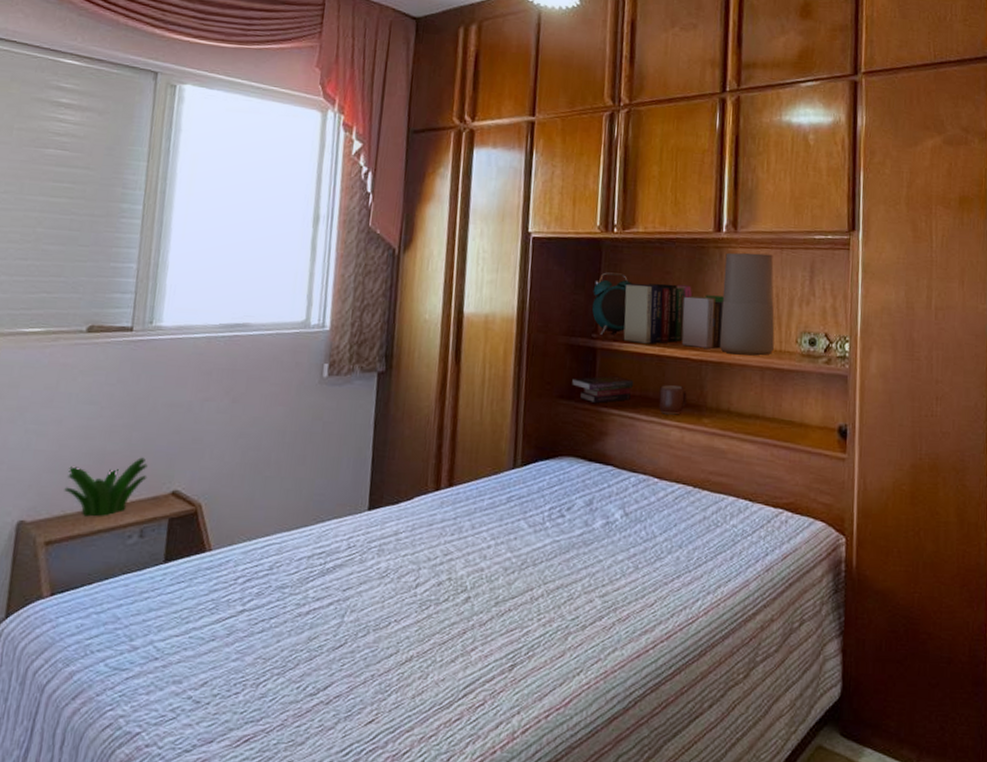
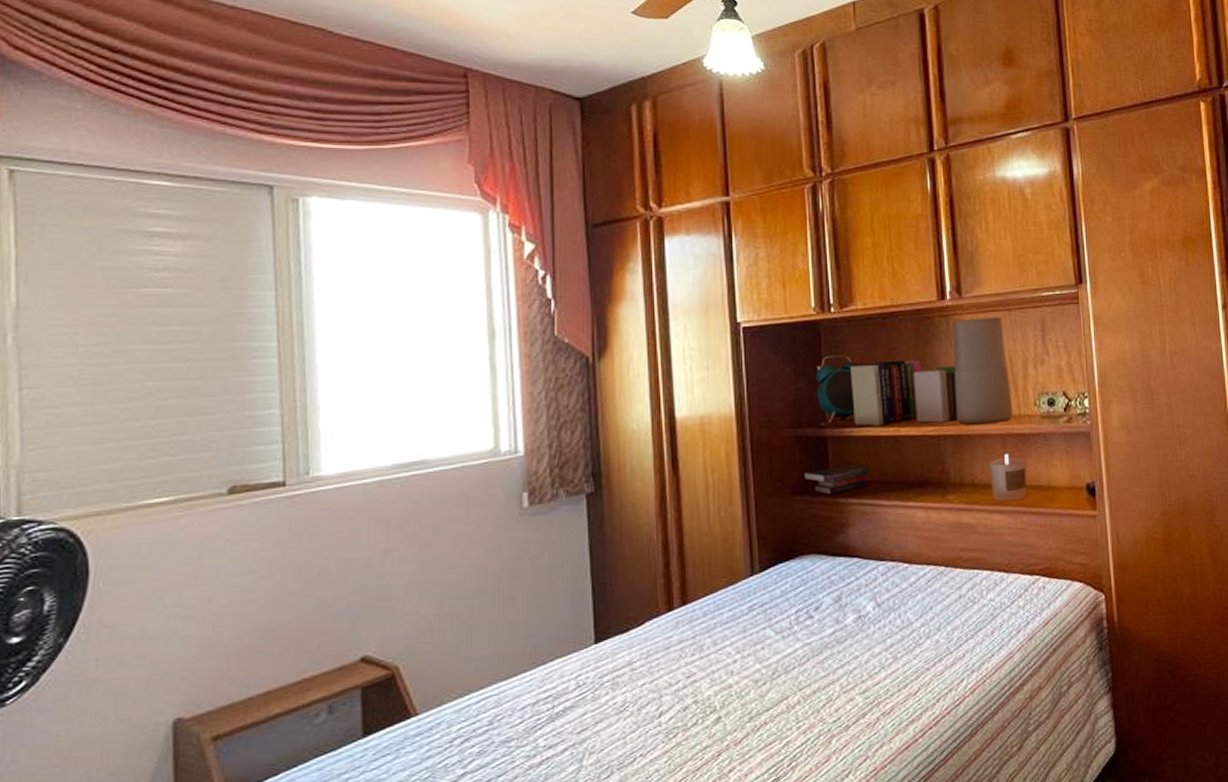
plant: present [64,457,148,517] -> none [227,625,328,702]
mug: present [659,384,688,415] -> none [899,464,929,497]
candle: none [745,386,781,434] -> present [989,454,1027,503]

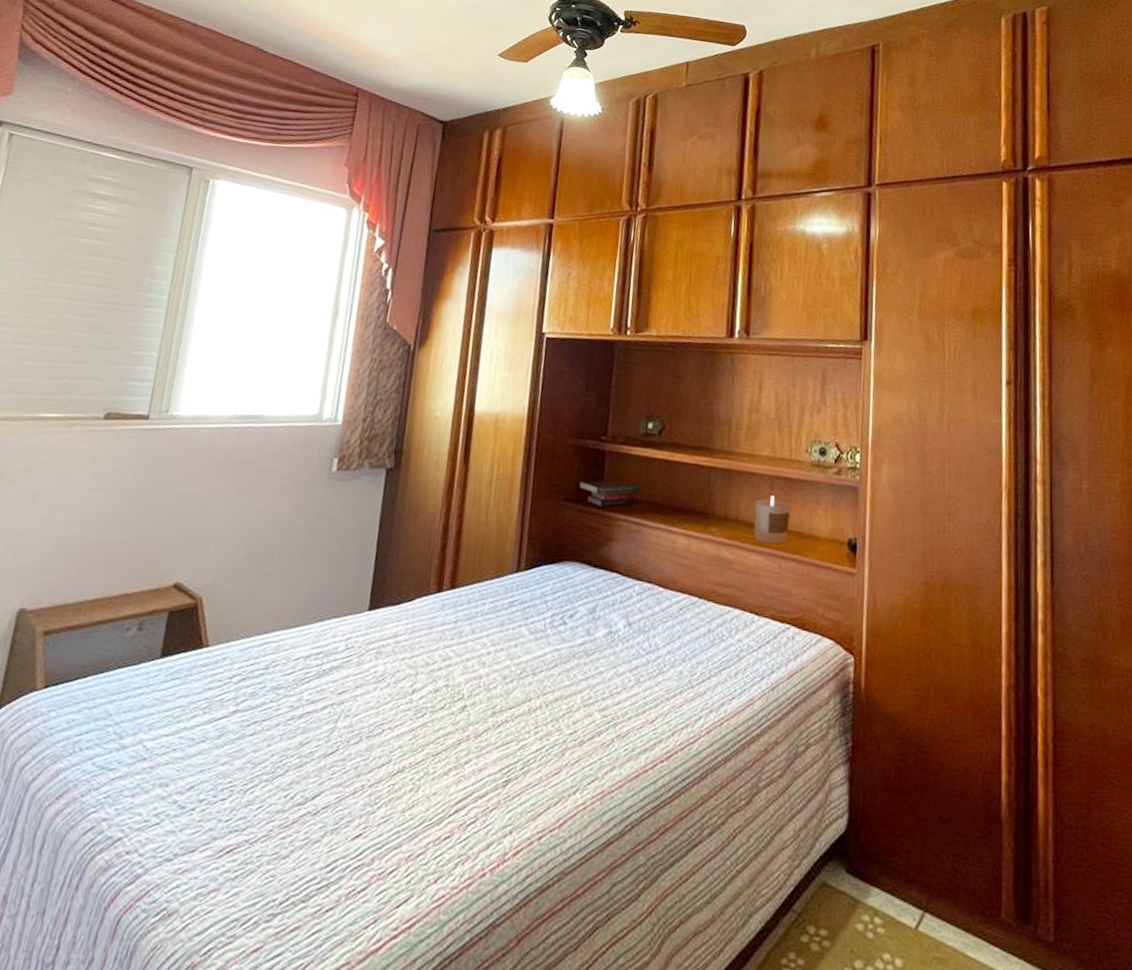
alarm clock: present [815,355,858,424] -> none [602,374,644,439]
books: present [849,359,921,426] -> none [632,386,703,449]
books: present [913,366,957,423] -> none [690,400,734,455]
vase: present [952,317,1013,425] -> none [728,358,785,464]

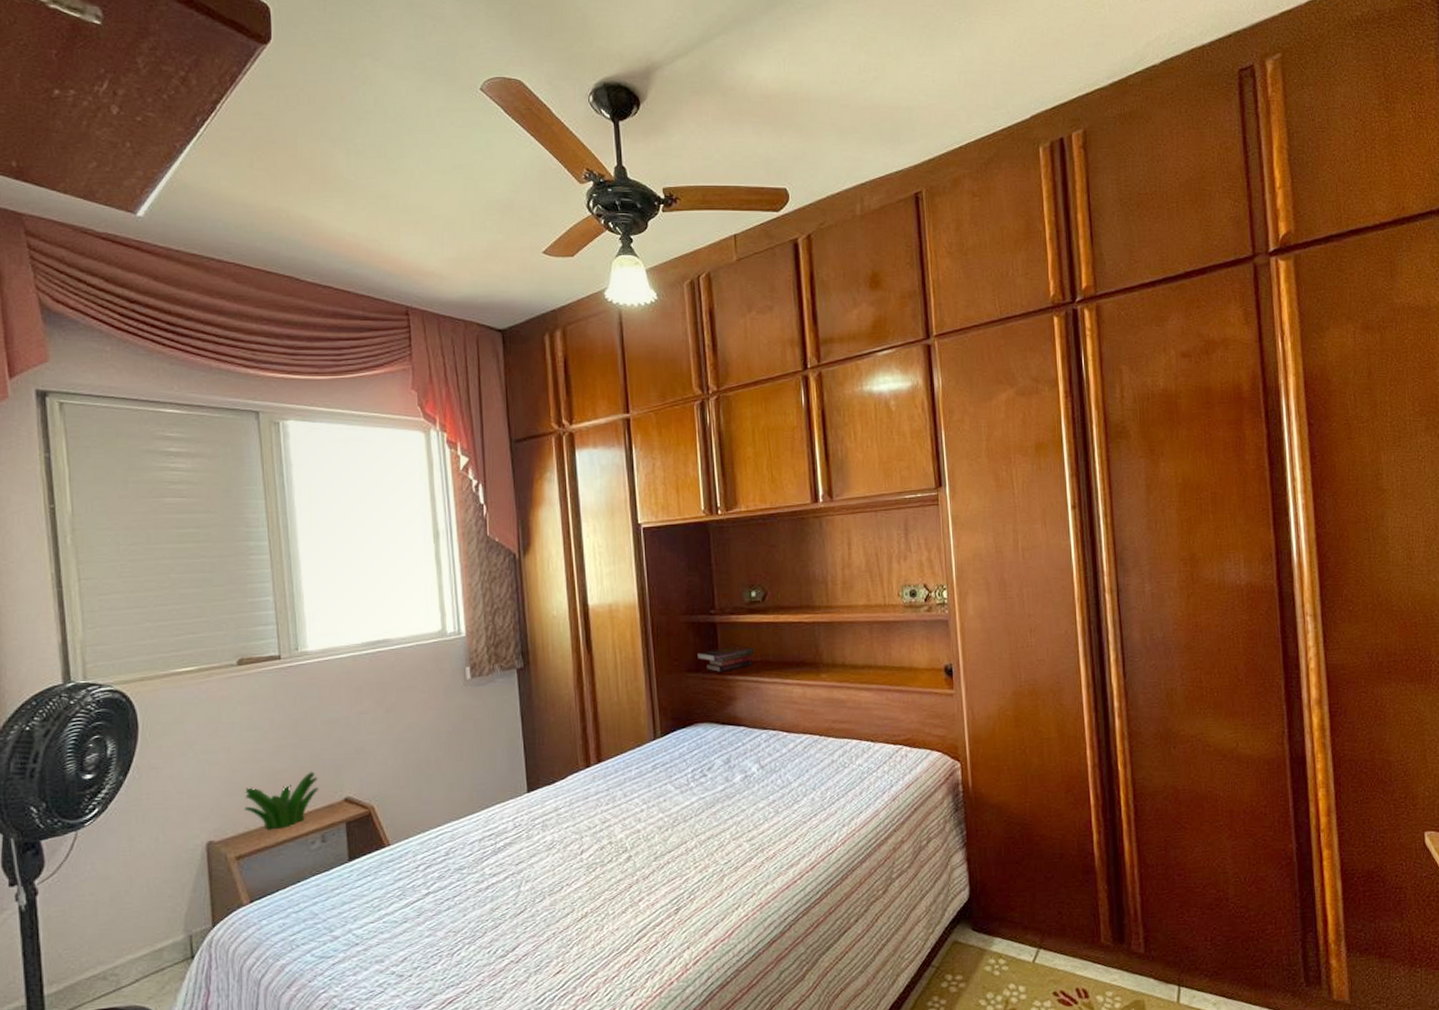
plant: none [67,547,152,608] -> present [244,772,319,830]
candle: present [753,496,790,545] -> none [858,639,891,681]

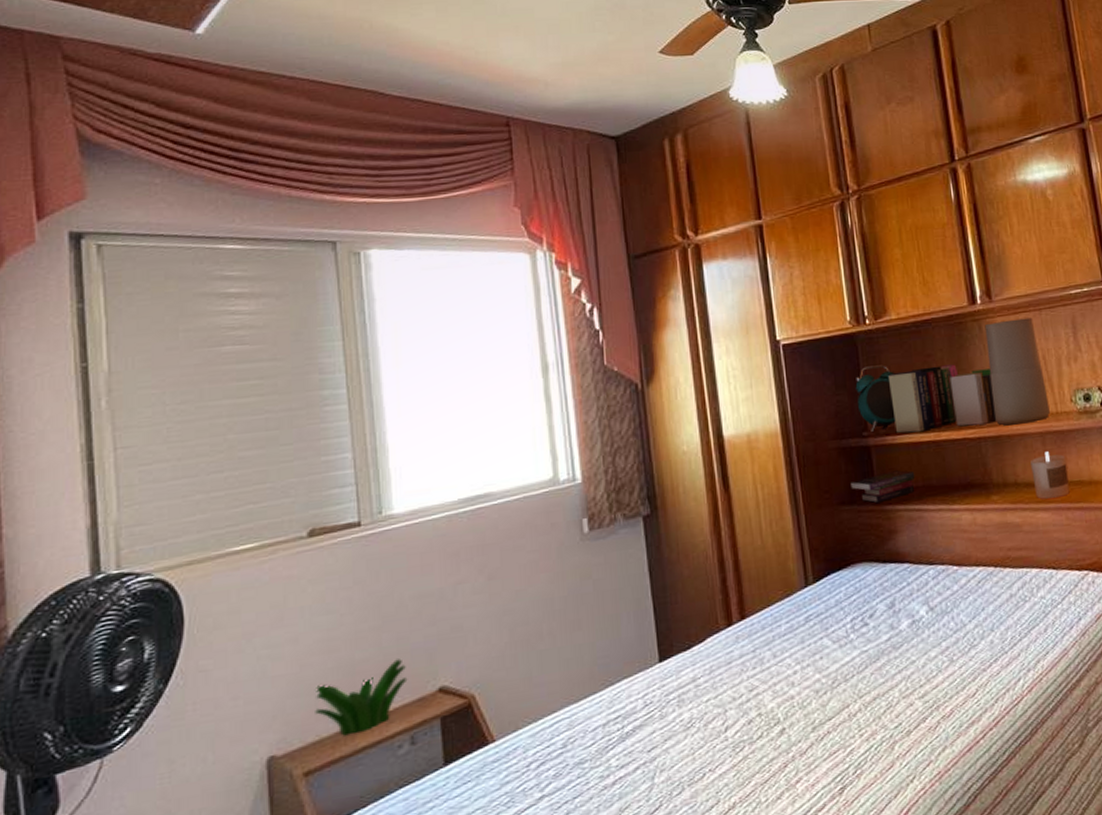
alarm clock: none [706,551,742,611] -> present [855,364,896,433]
books: none [735,555,798,614] -> present [887,364,958,433]
books: none [790,561,829,611] -> present [950,369,996,426]
vase: none [825,518,878,613] -> present [984,317,1050,425]
candle: none [858,639,891,681] -> present [1030,452,1070,500]

